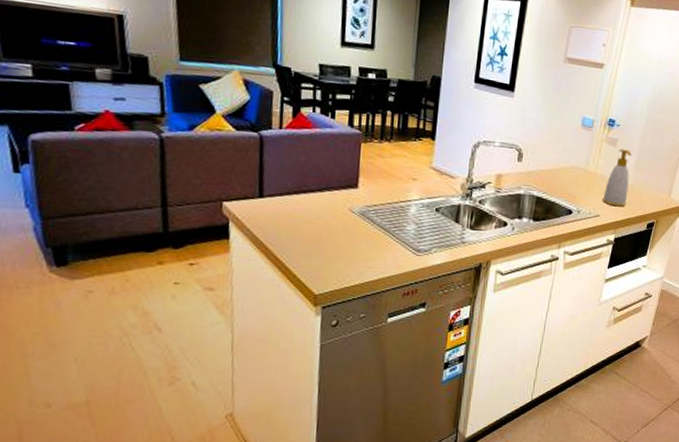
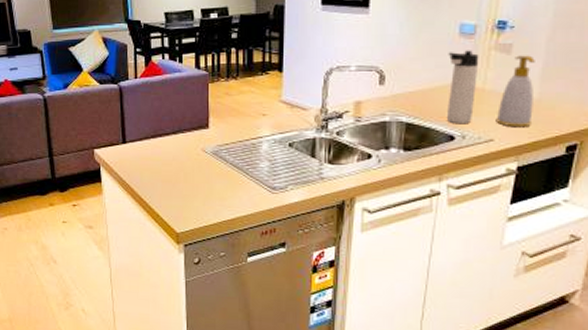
thermos bottle: none [567,140,594,202] -> present [446,50,479,125]

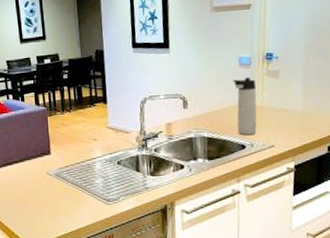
soap bottle: present [496,55,535,128] -> none [274,78,301,135]

